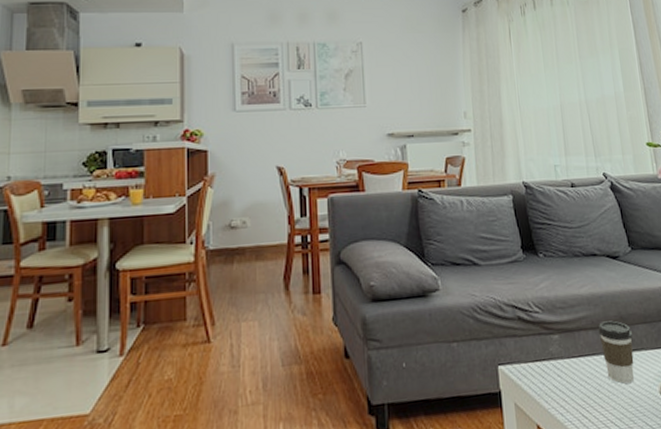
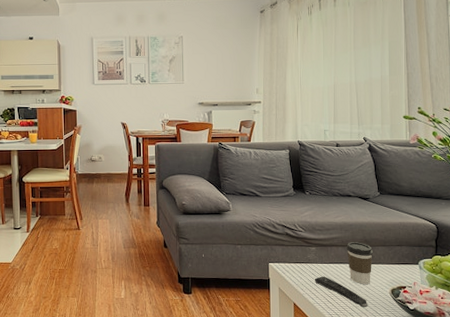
remote control: none [561,377,635,419] -> present [314,276,368,307]

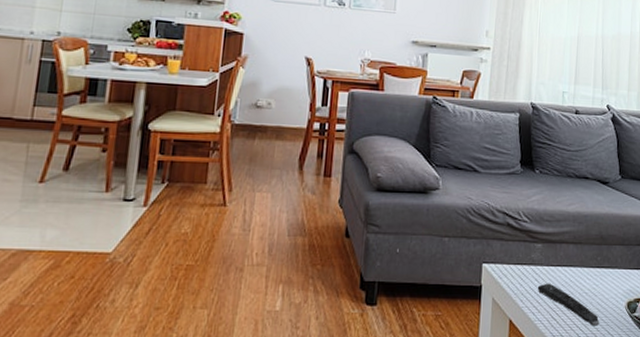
coffee cup: present [346,242,373,284] -> none [578,238,609,295]

